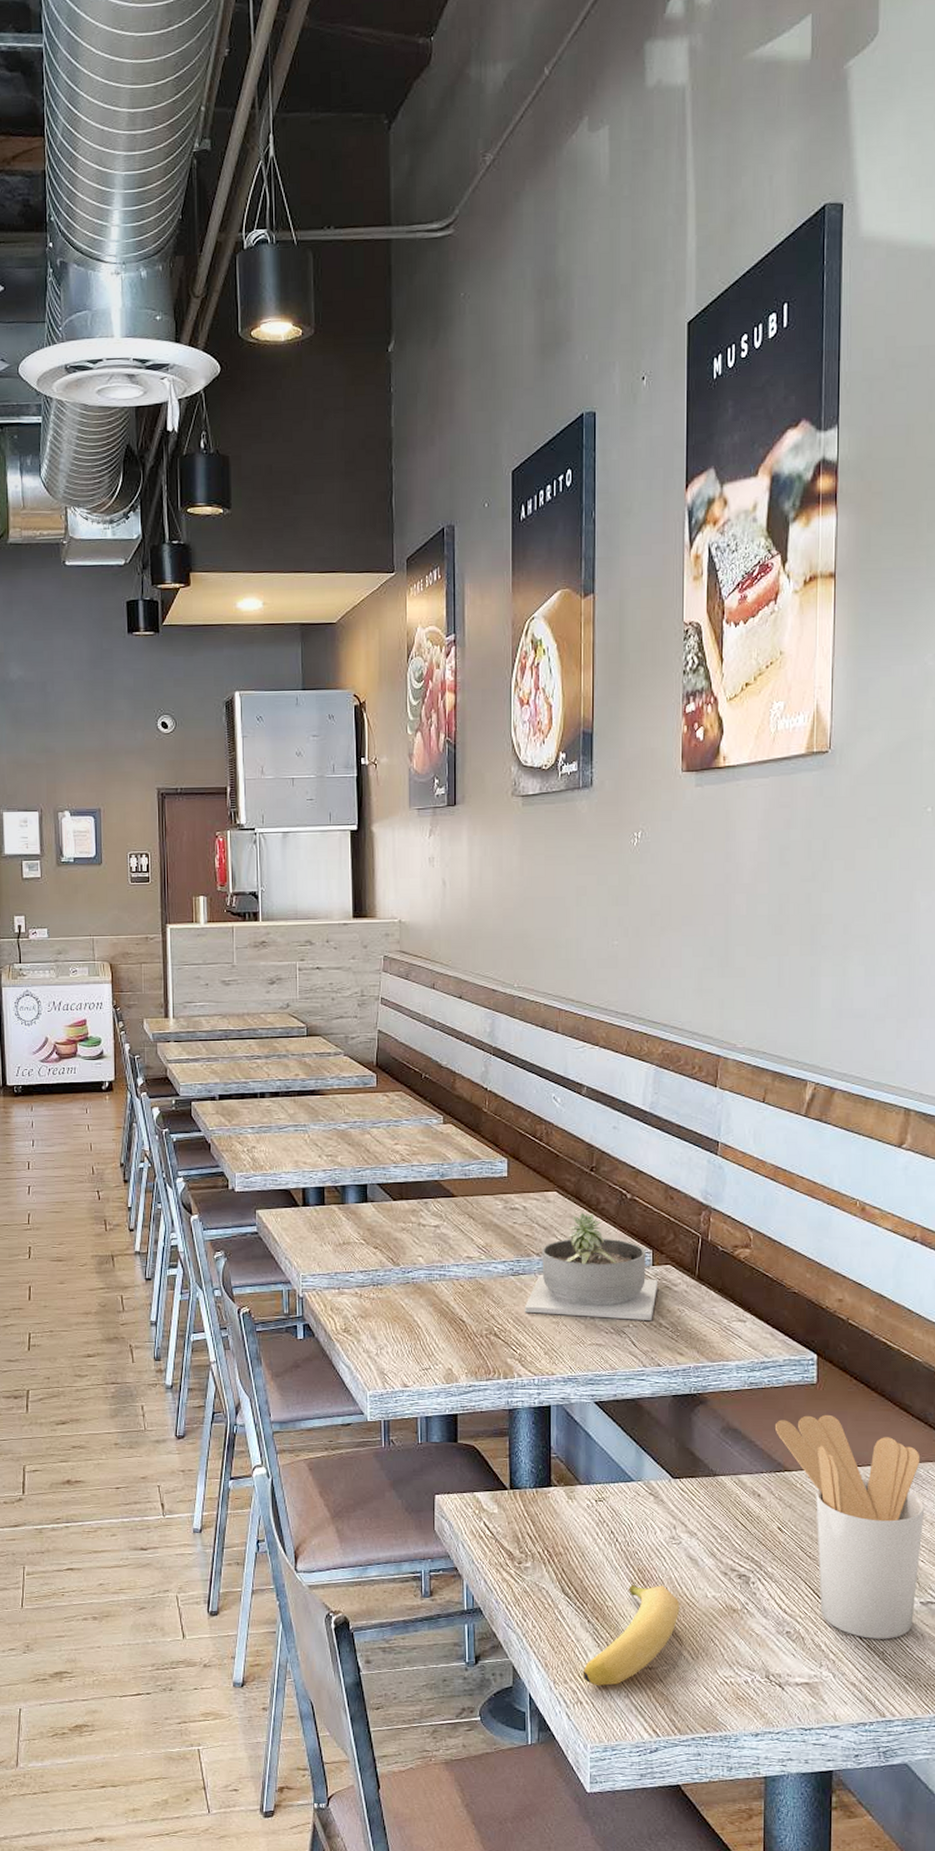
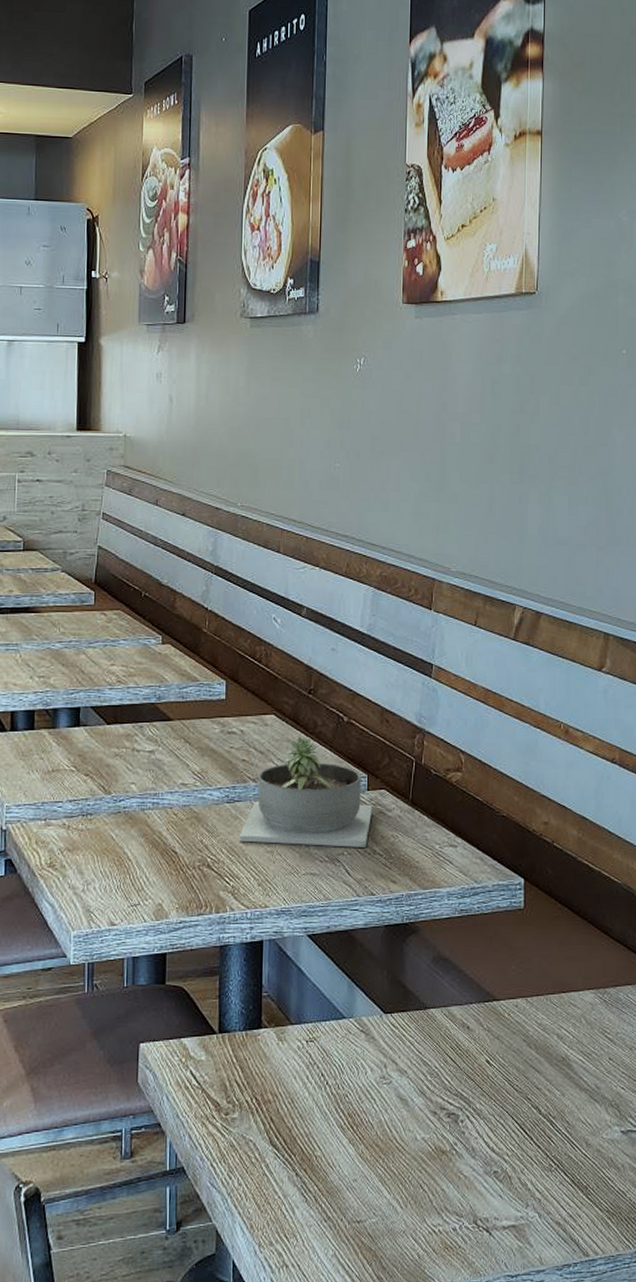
banana: present [582,1584,680,1687] -> none [289,1129,390,1246]
utensil holder: present [776,1414,925,1639] -> none [485,940,625,1173]

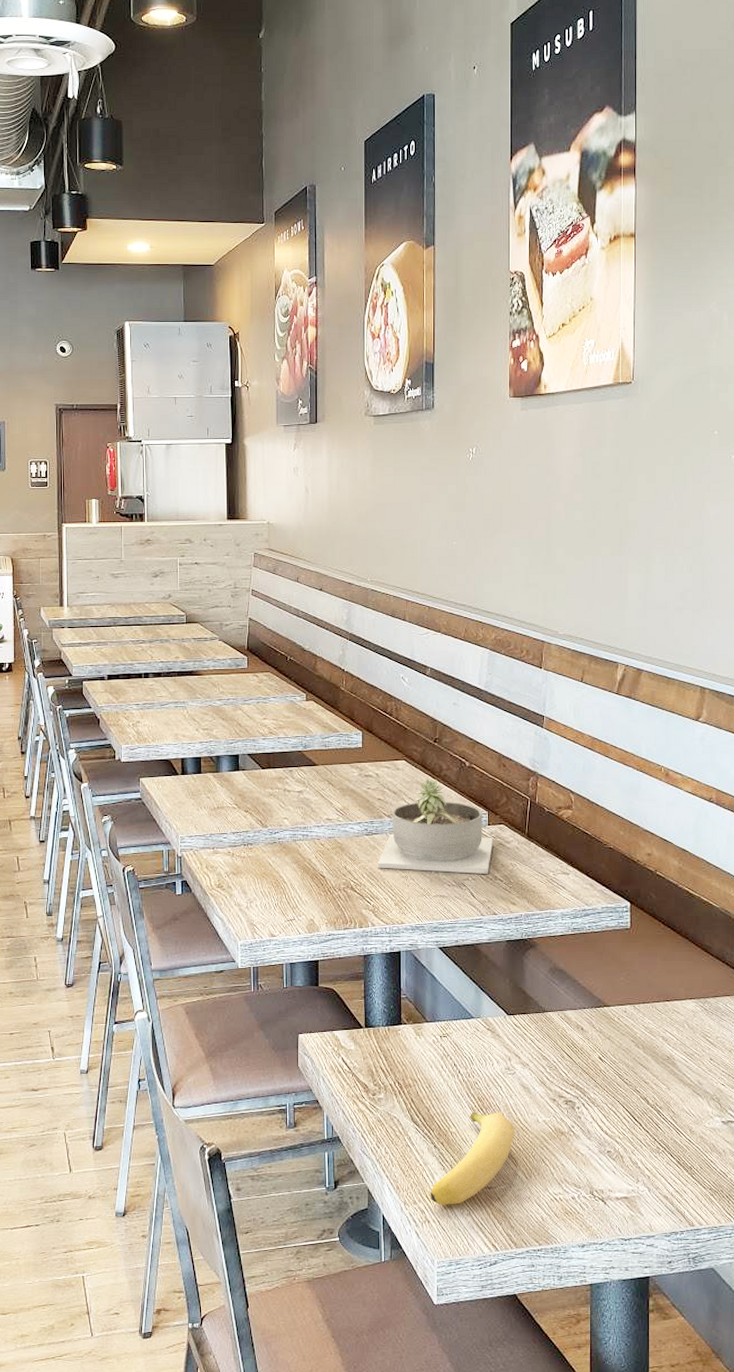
banana: none [289,1129,390,1246] -> present [430,1111,515,1206]

